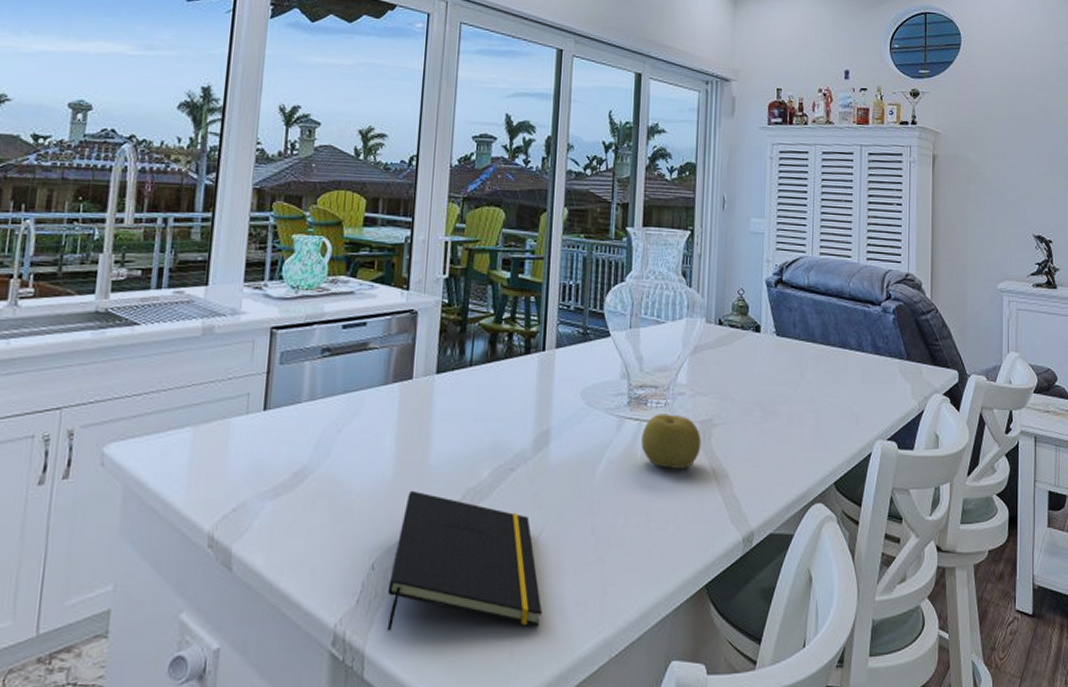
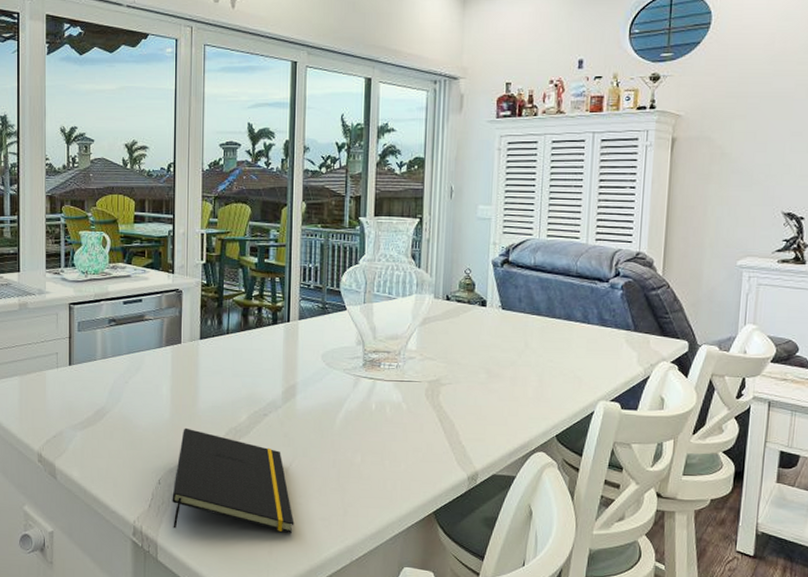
fruit: present [641,414,701,469] -> none [376,374,430,419]

